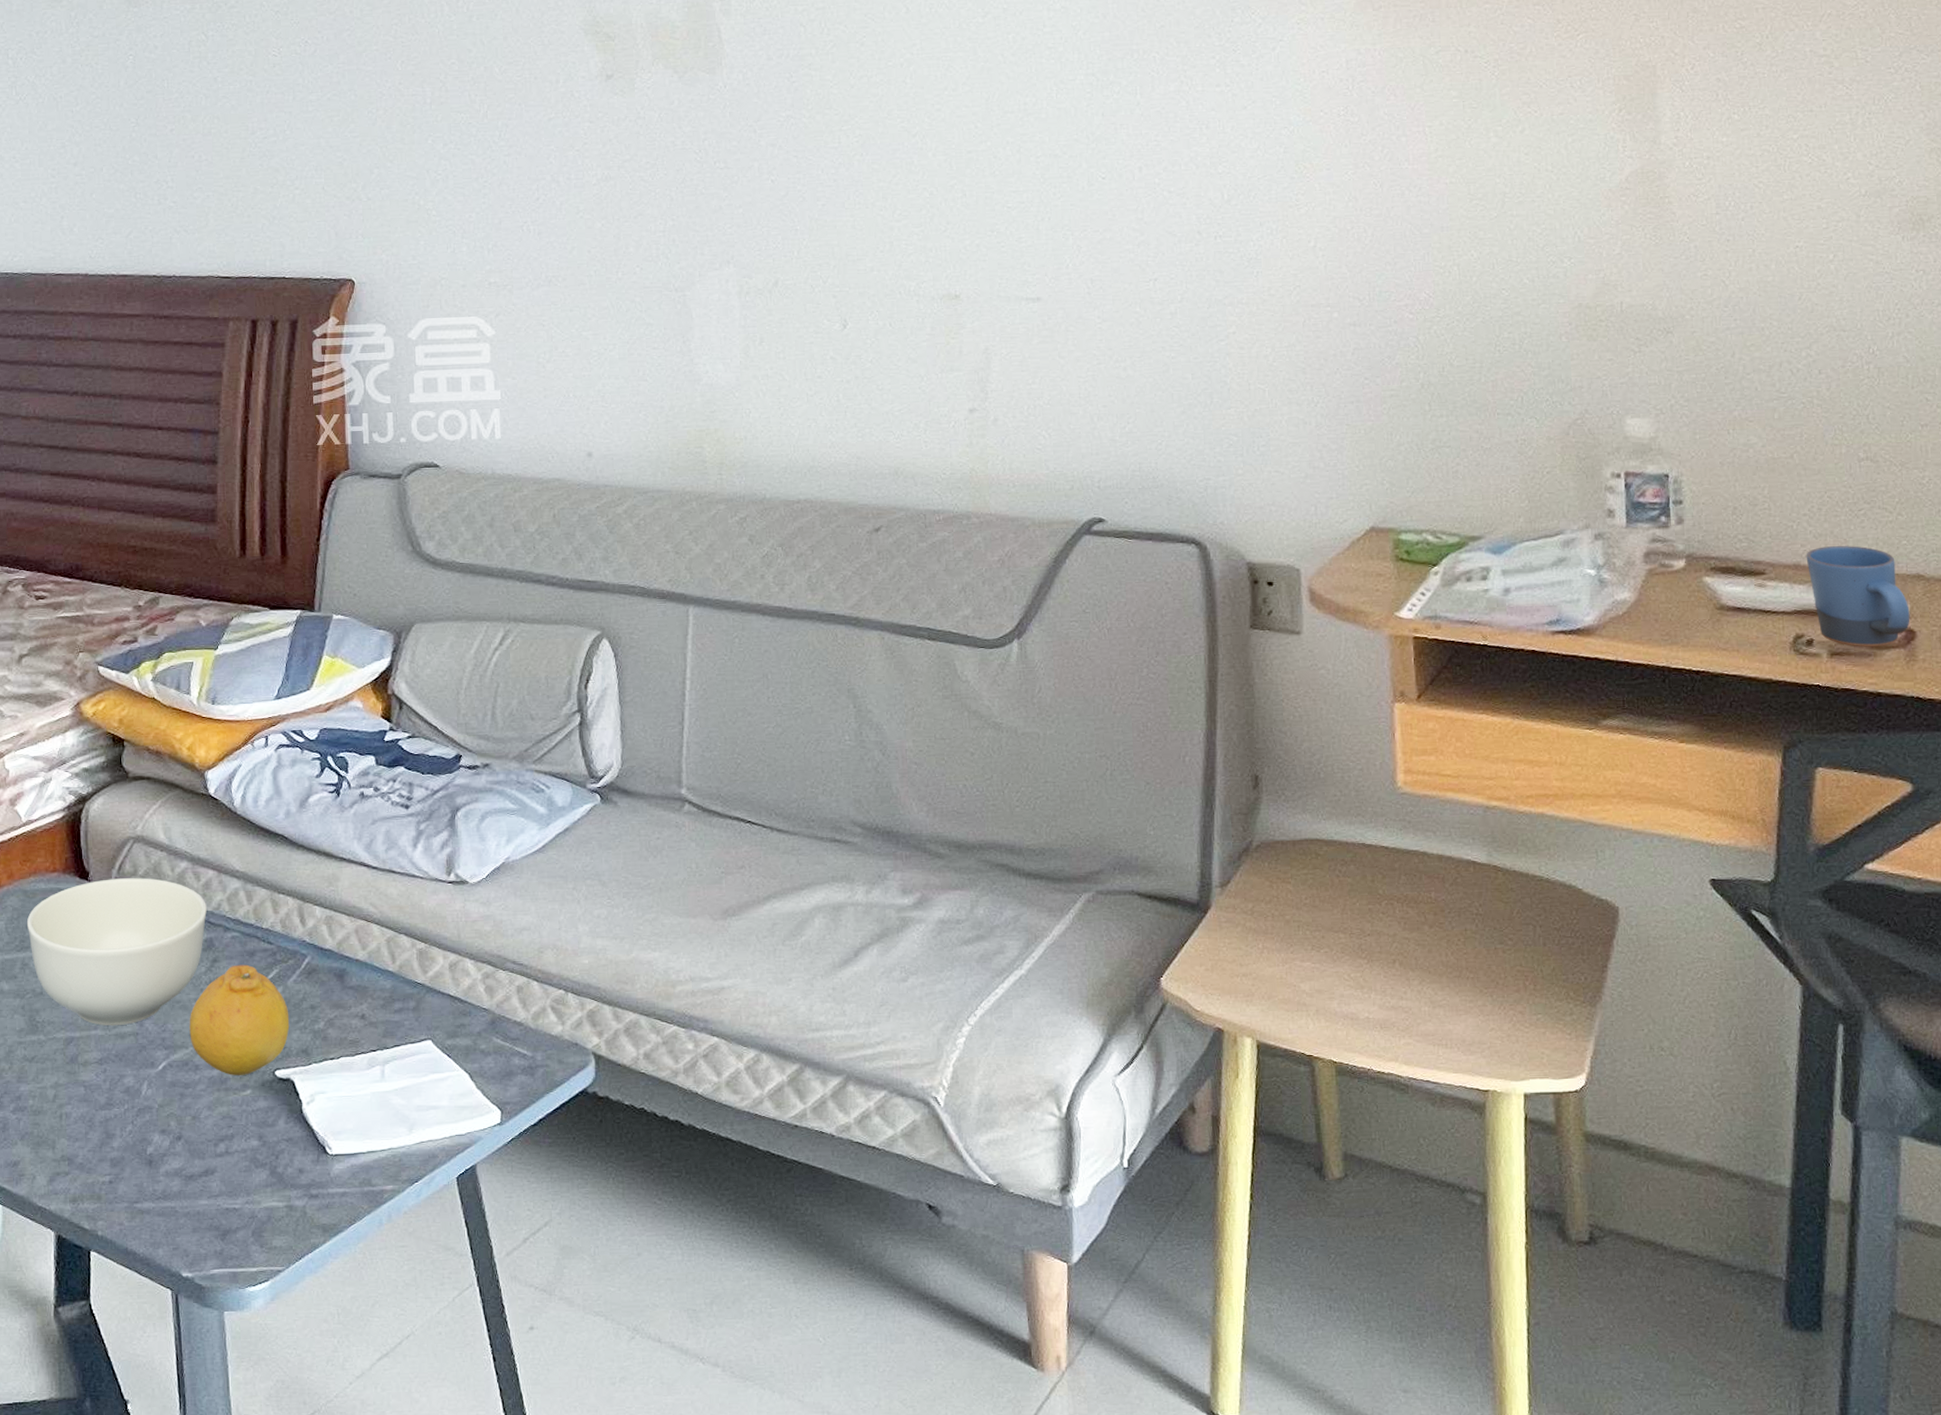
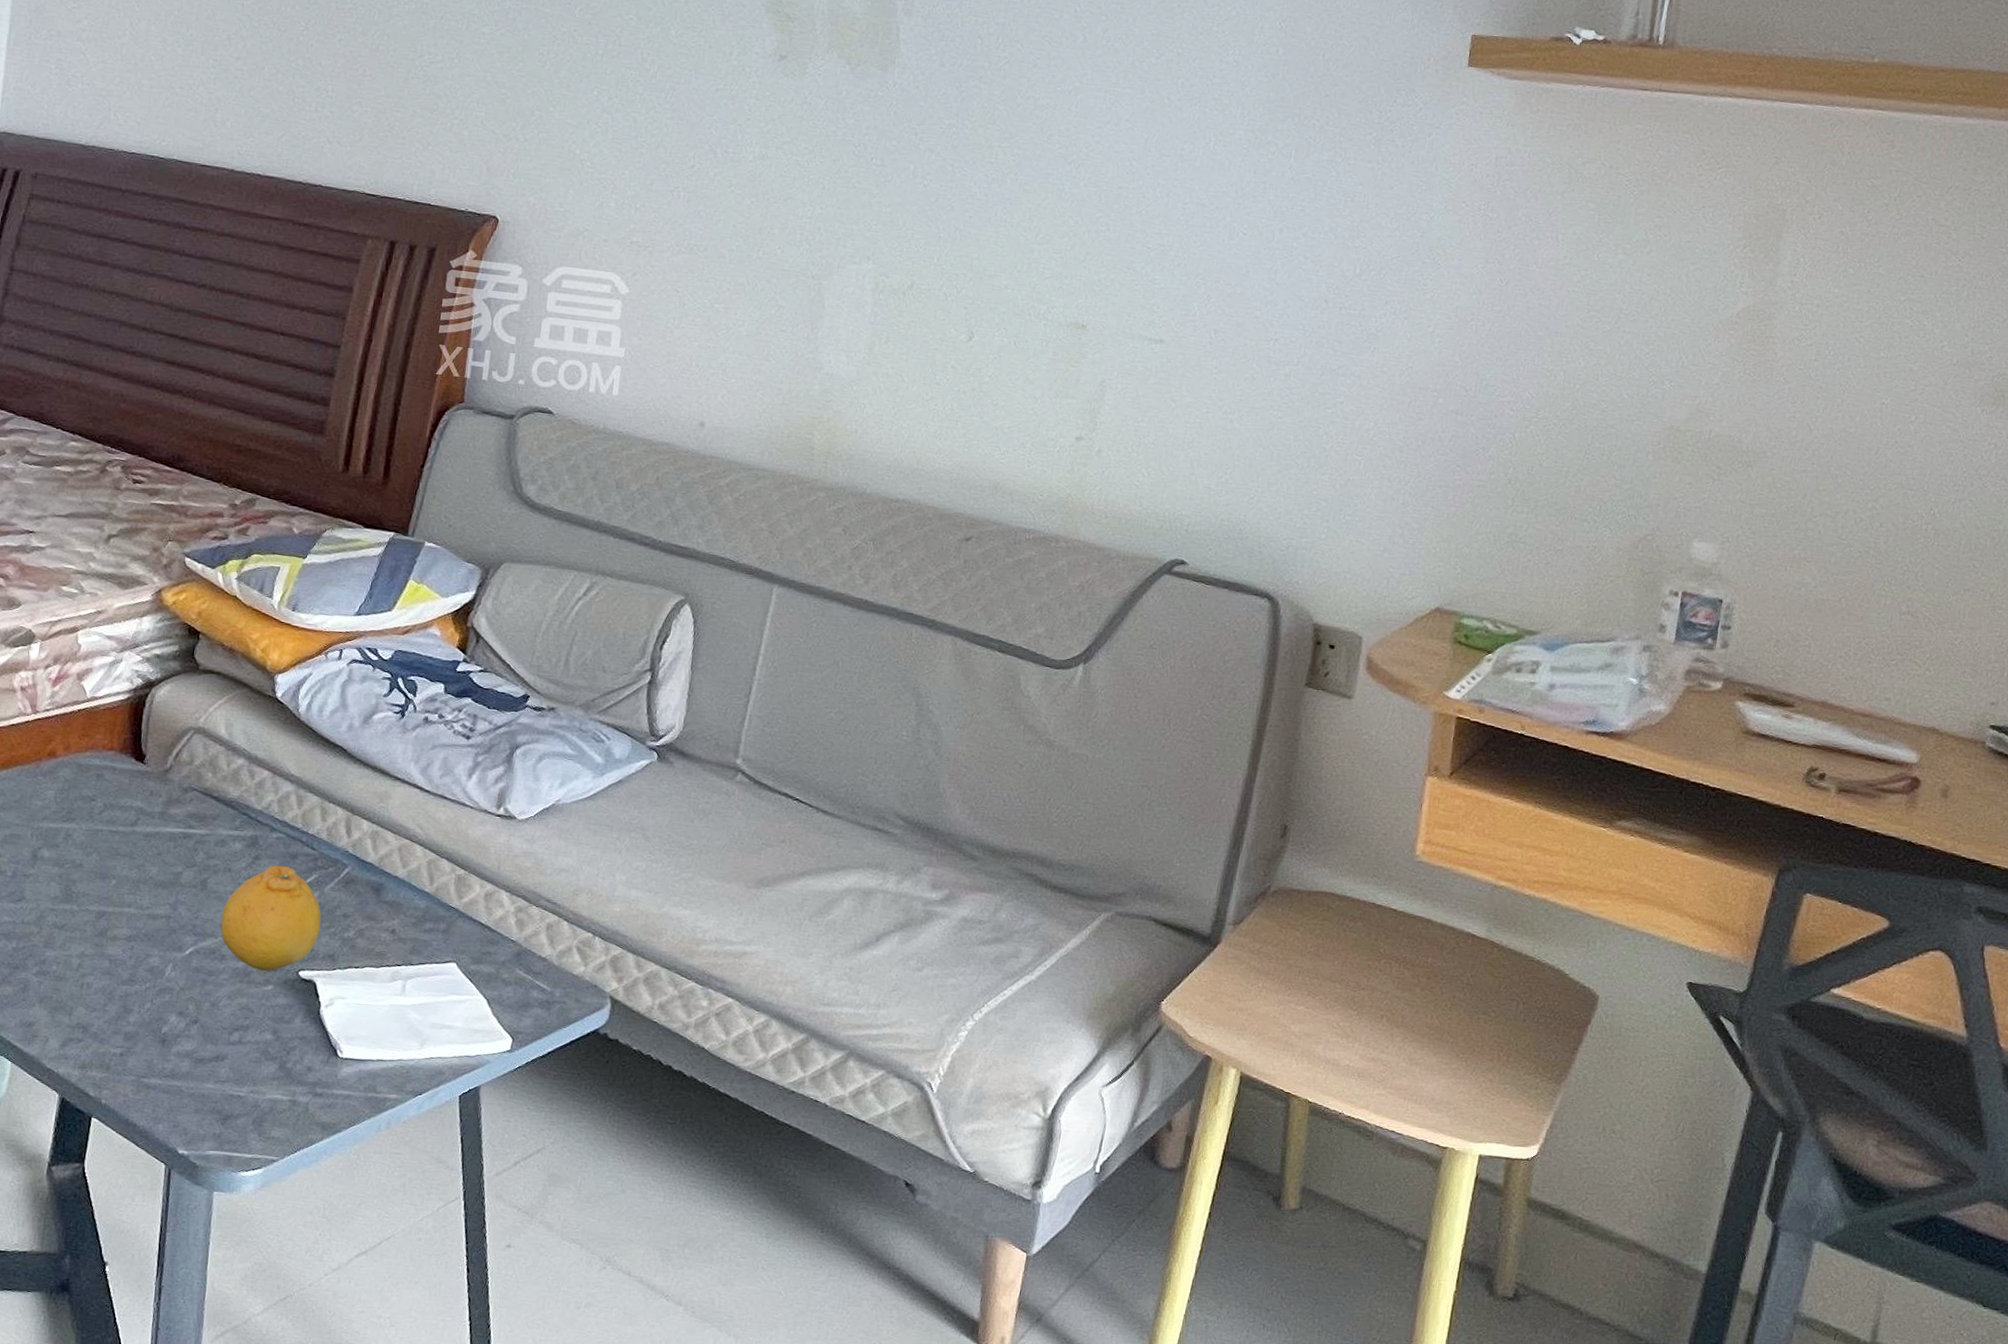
bowl: present [26,878,208,1026] -> none [76,764,257,907]
mug: present [1806,546,1910,647] -> none [1833,689,1919,791]

